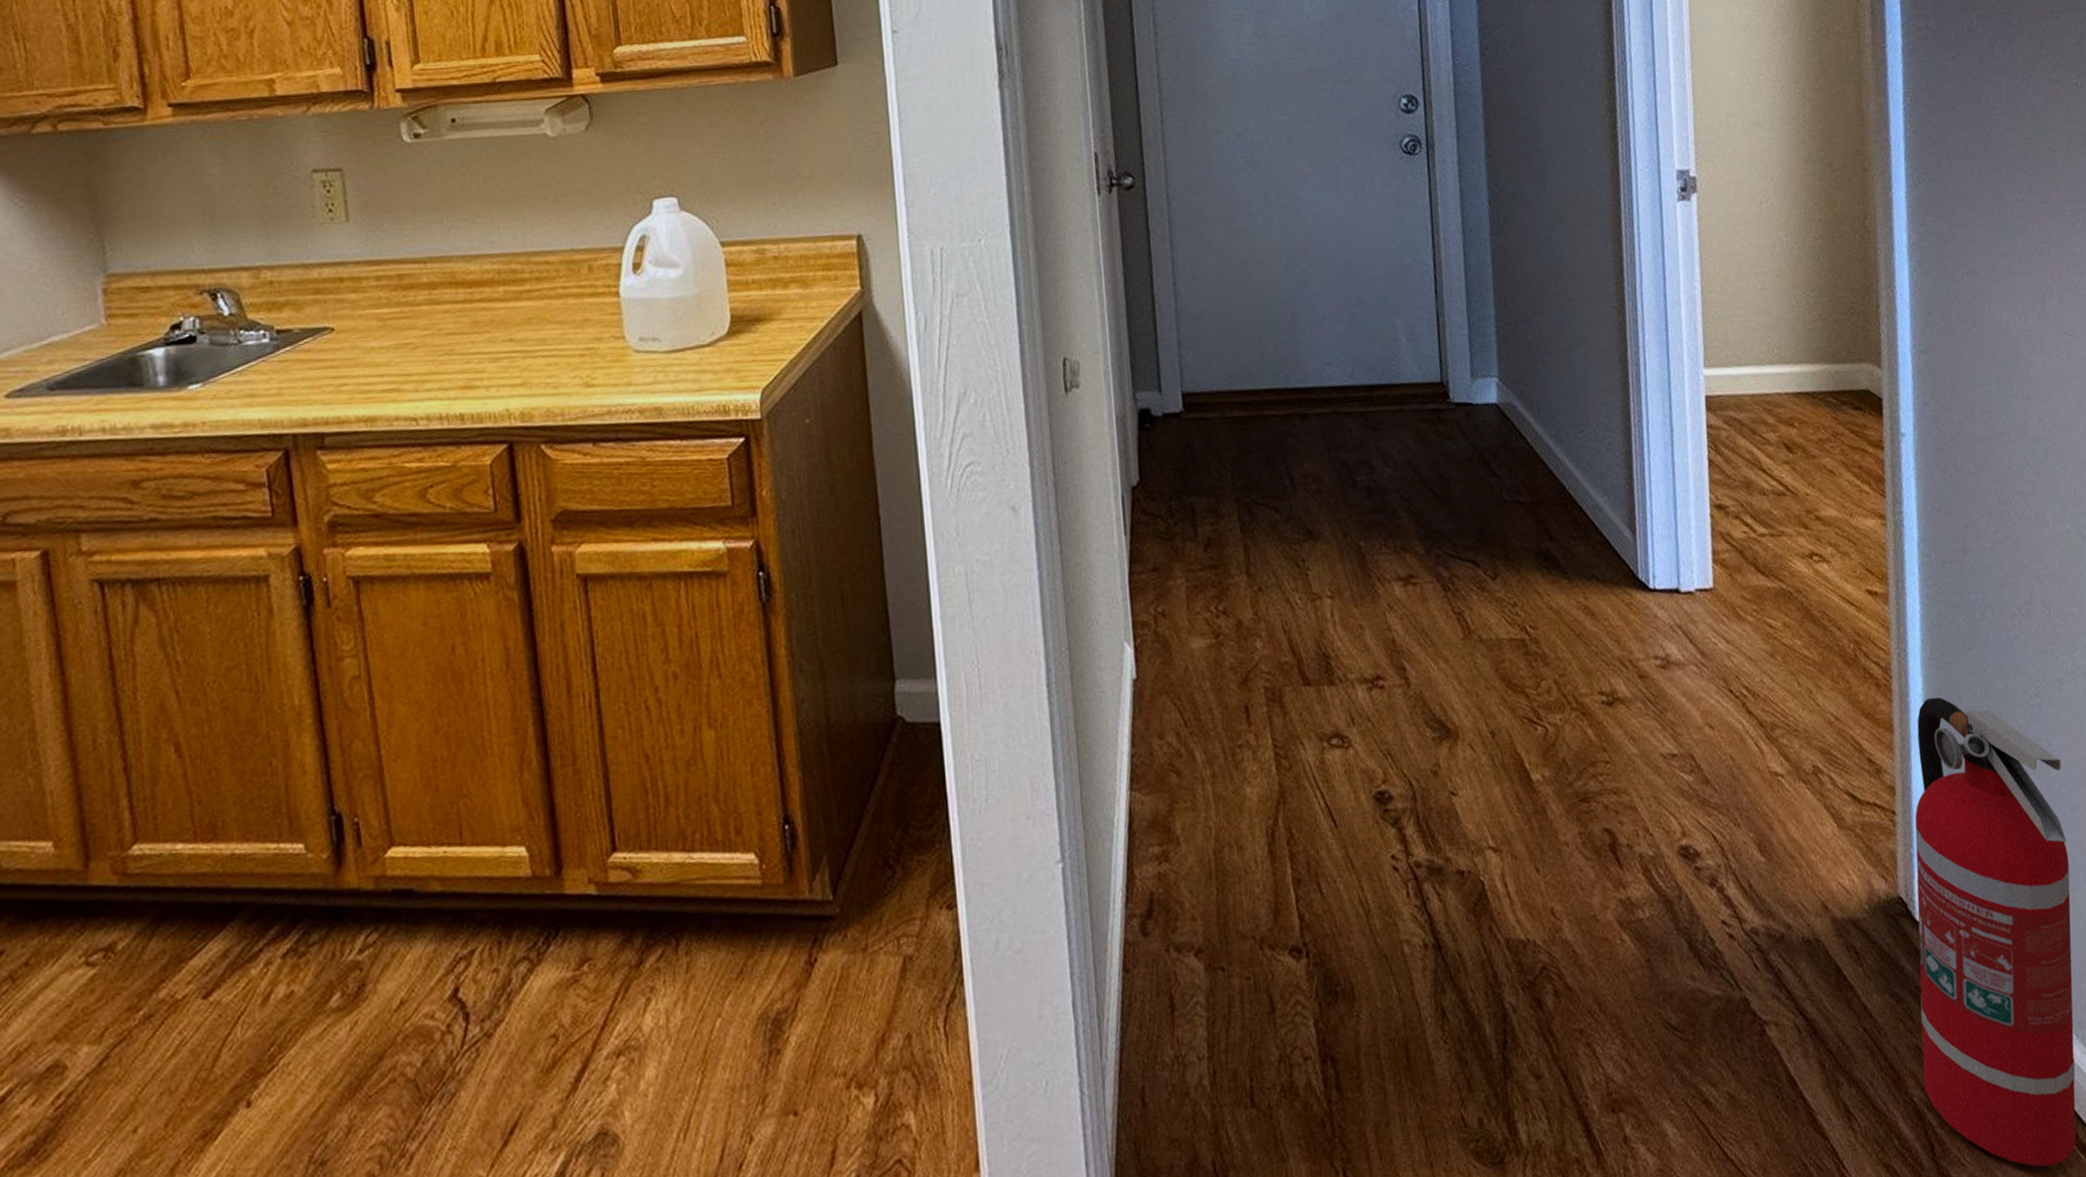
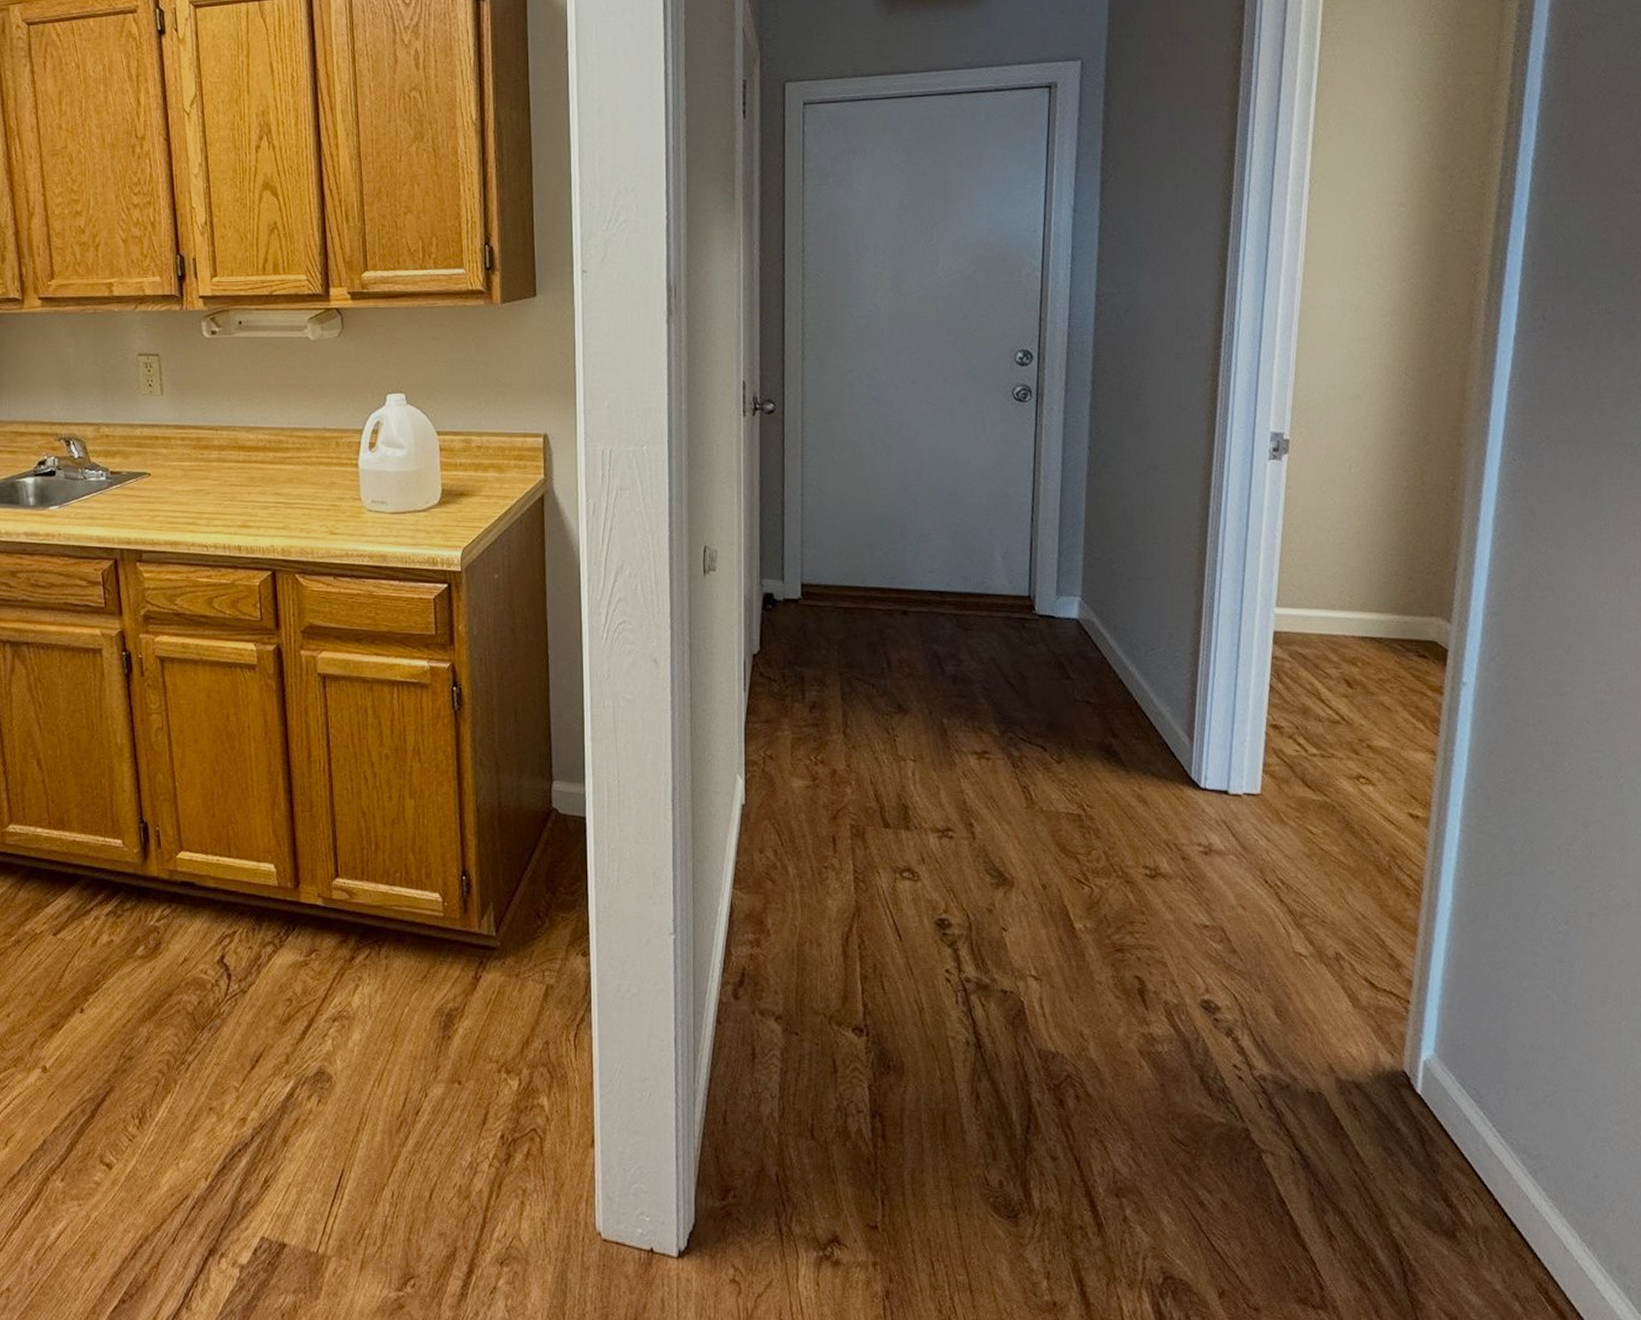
fire extinguisher: present [1914,696,2077,1168] -> none [1404,911,1582,1311]

